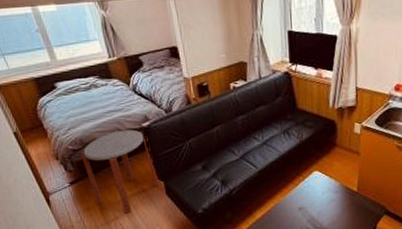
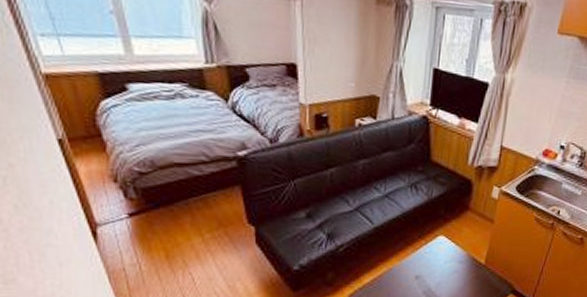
side table: present [80,129,159,214] -> none [149,156,248,261]

